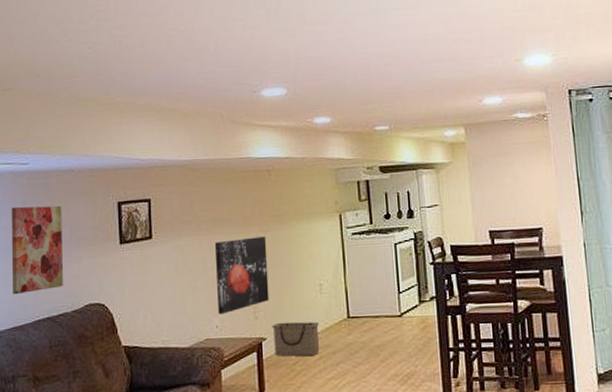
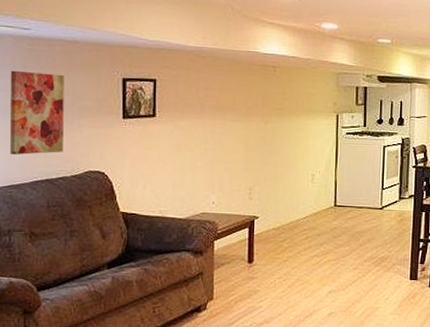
wall art: present [214,236,269,315] -> none [215,126,267,193]
basket: present [272,322,319,356] -> none [265,204,308,236]

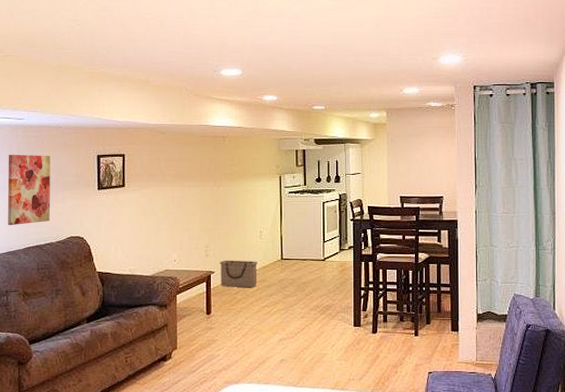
basket: none [265,204,308,236] -> present [220,260,257,288]

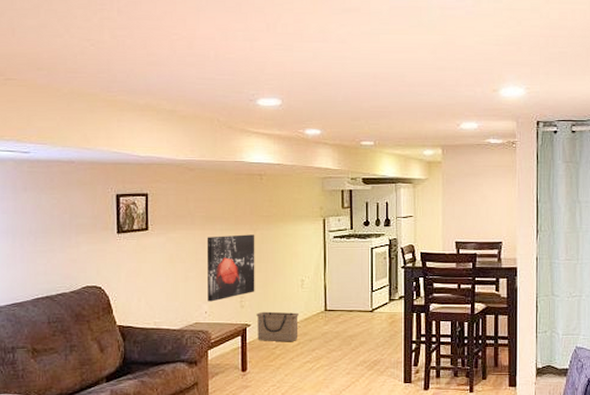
wall art: present [7,154,51,226] -> none [12,192,62,274]
wall art: none [176,190,219,251] -> present [206,234,255,302]

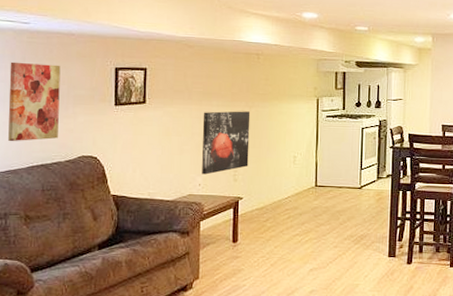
wall art: none [12,192,62,274] -> present [8,61,61,142]
basket: present [256,311,299,342] -> none [249,185,290,216]

